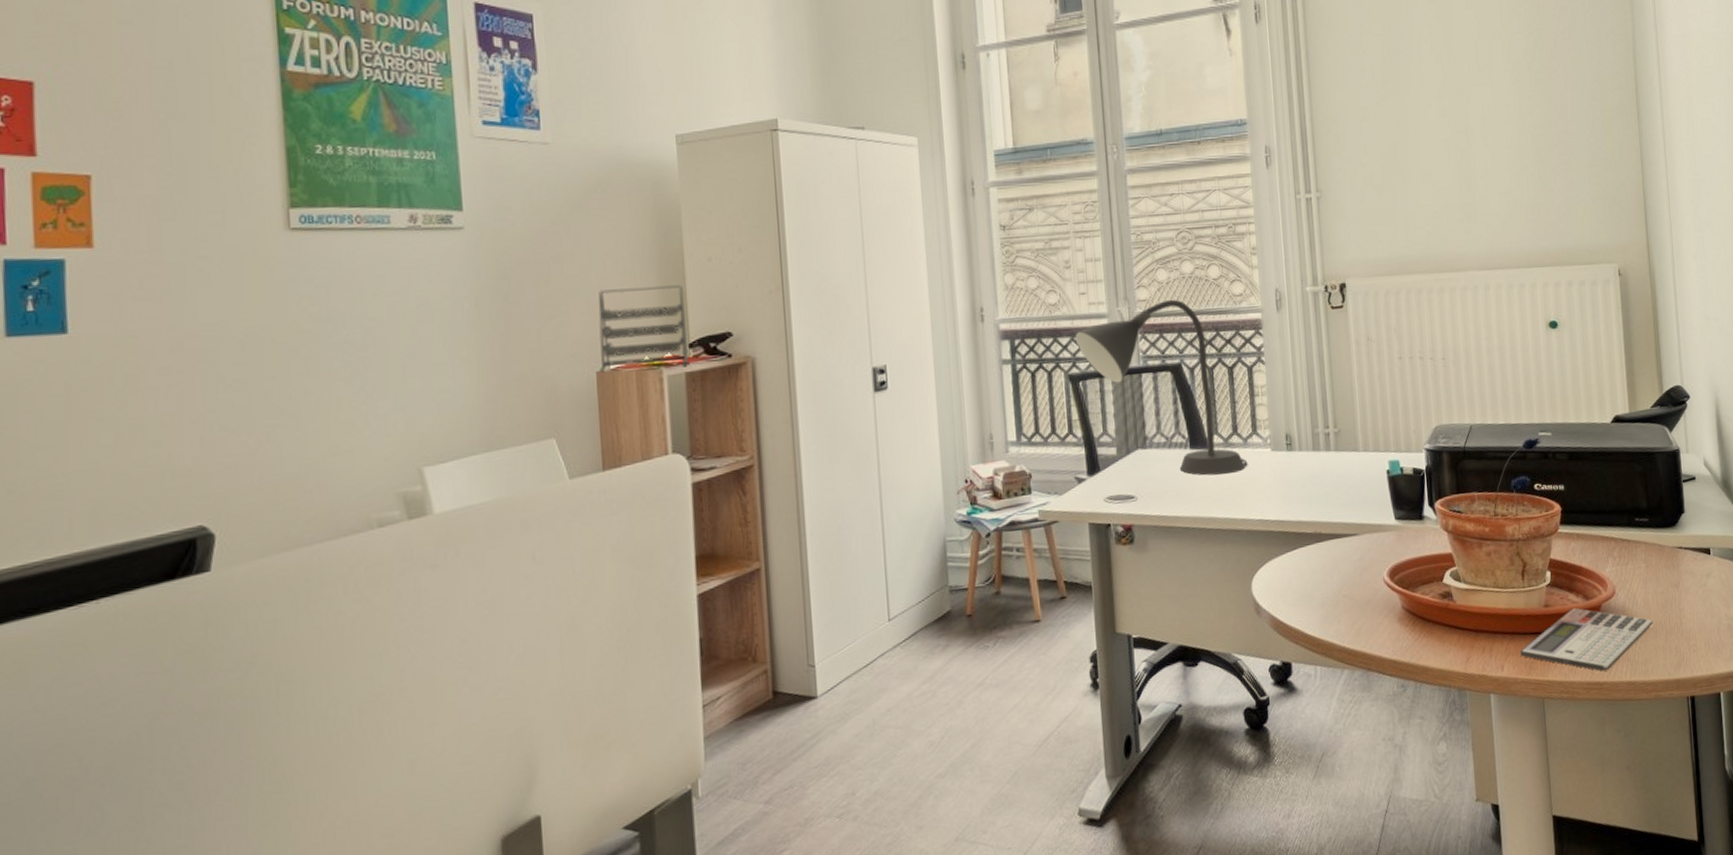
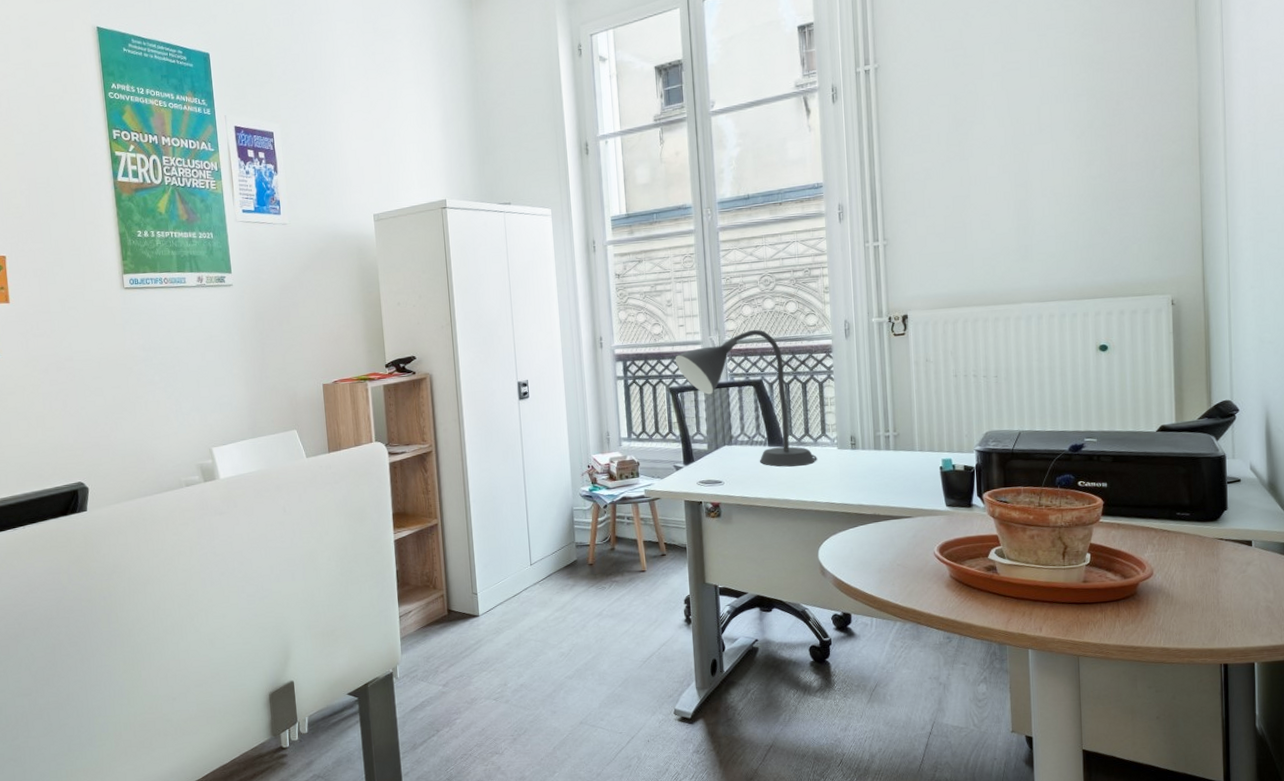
file organizer: present [598,285,689,373] -> none [323,322,386,385]
calculator: present [1520,608,1653,671] -> none [1058,584,1189,638]

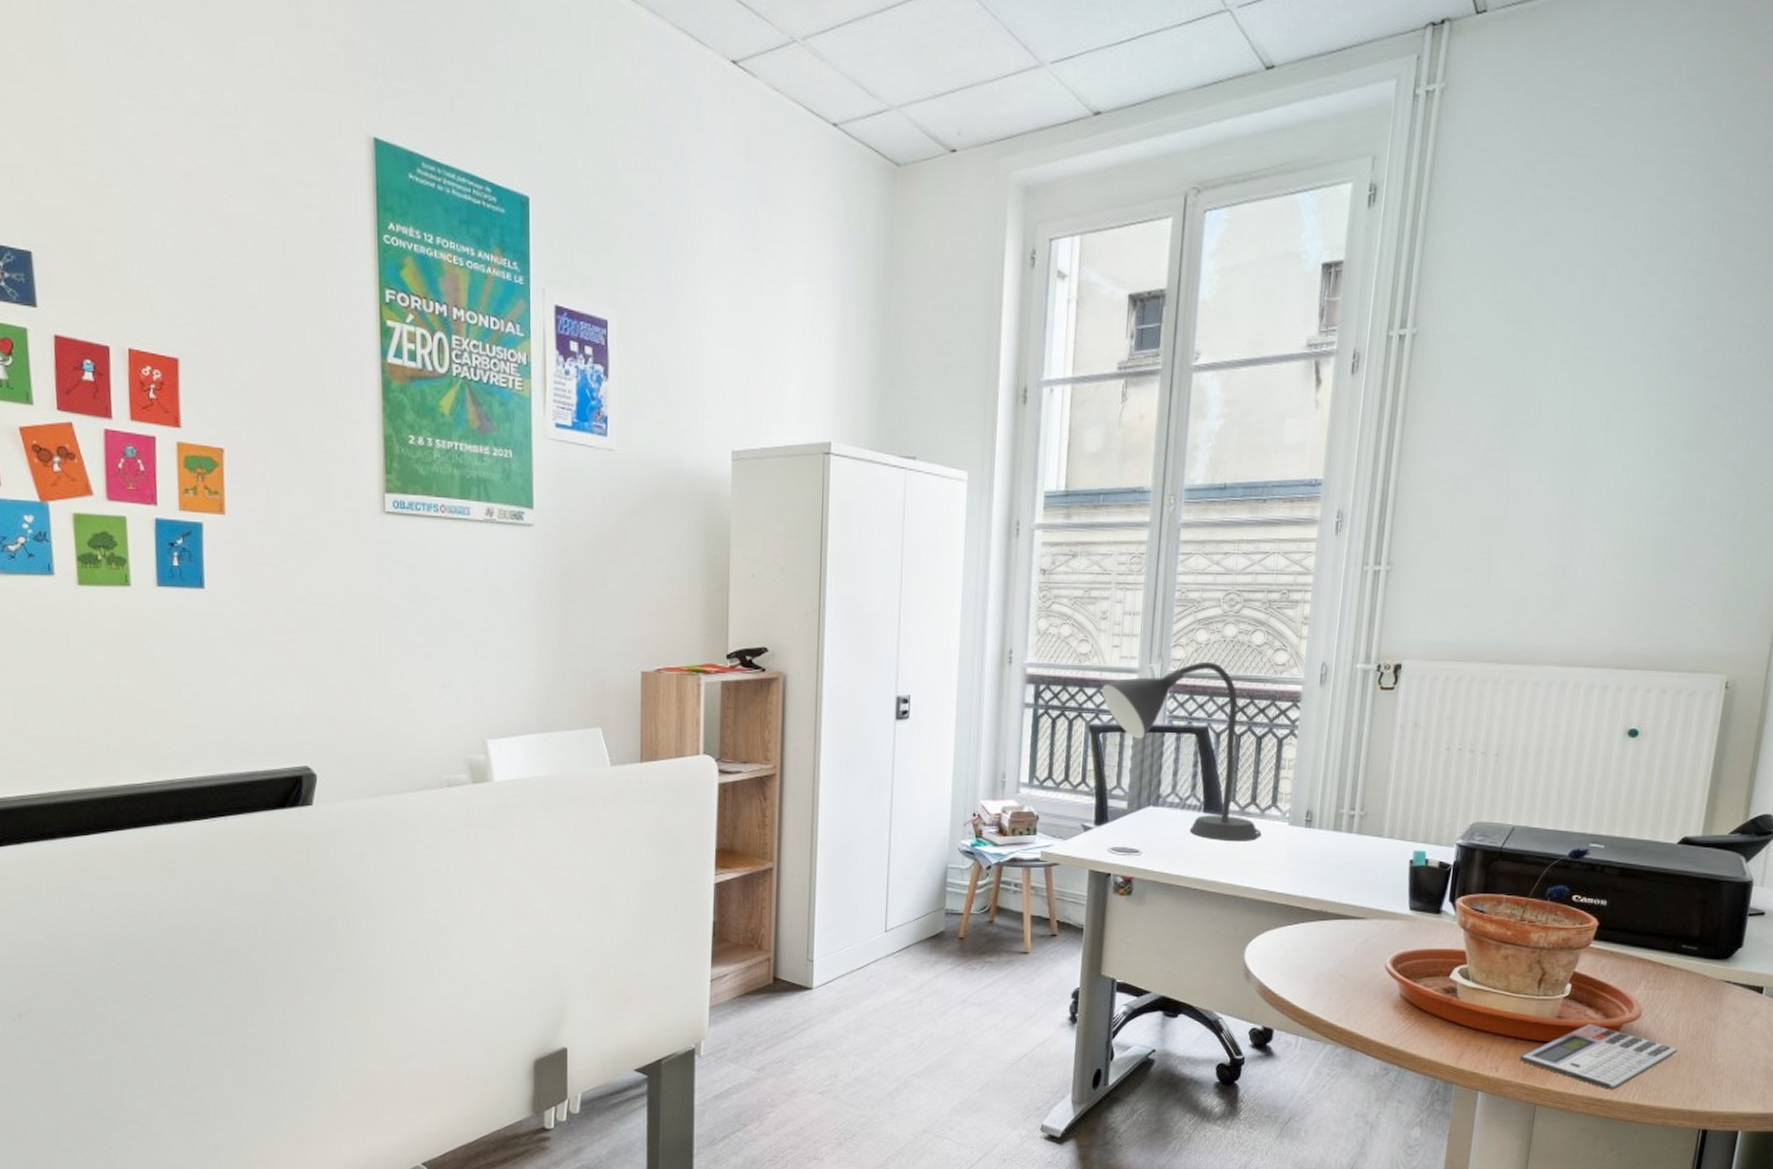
calculator: none [1058,584,1189,638] -> present [1519,1023,1677,1090]

